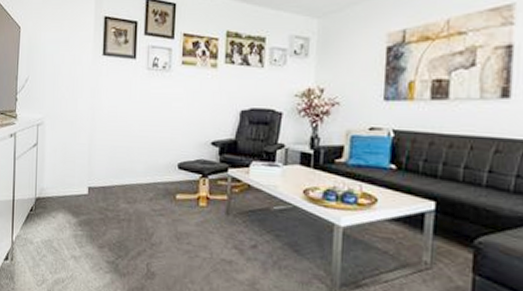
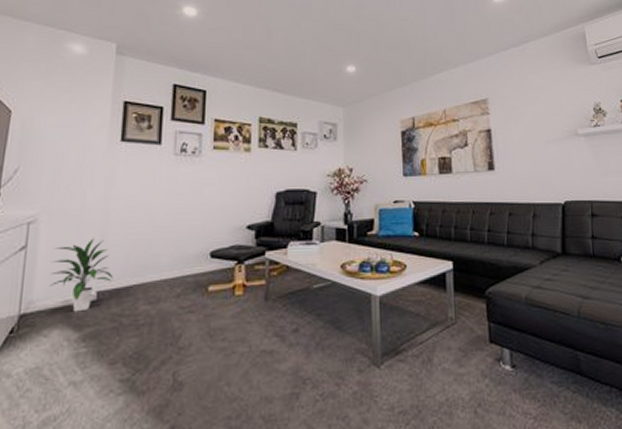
indoor plant: none [55,140,100,202] -> present [50,237,113,312]

